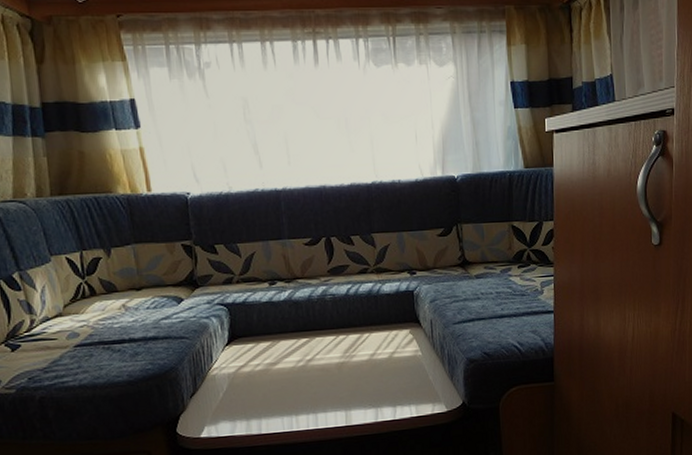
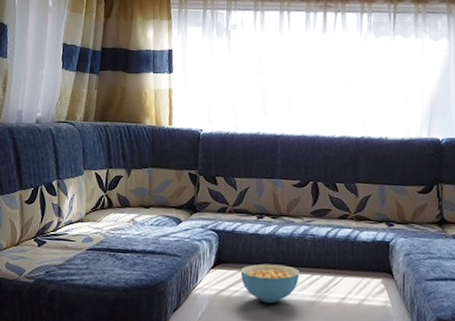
cereal bowl: none [259,330,324,372] -> present [240,263,300,304]

